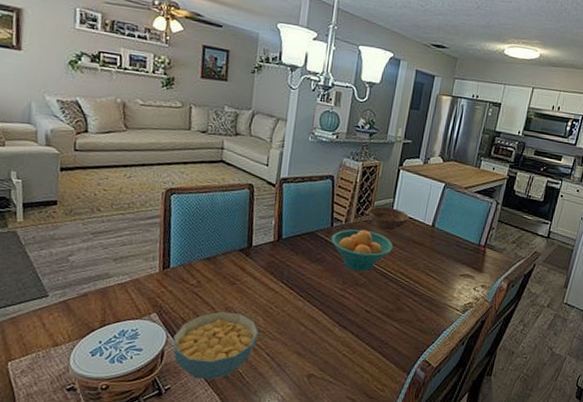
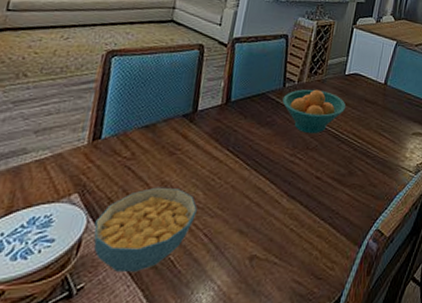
bowl: present [368,206,410,230] -> none [321,65,363,89]

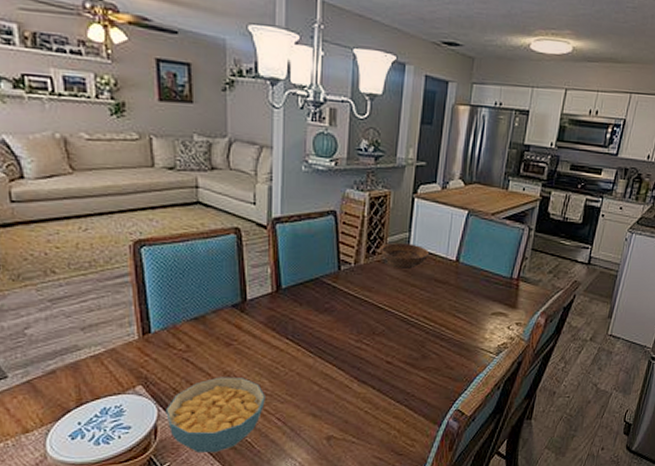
fruit bowl: present [282,89,346,134] -> none [339,271,413,319]
bowl: none [321,65,363,89] -> present [380,243,430,269]

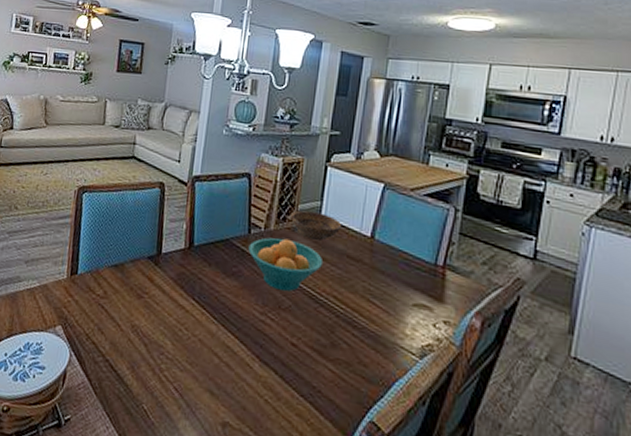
cereal bowl: present [166,376,265,453] -> none [76,329,166,415]
fruit bowl: none [339,271,413,319] -> present [248,237,324,292]

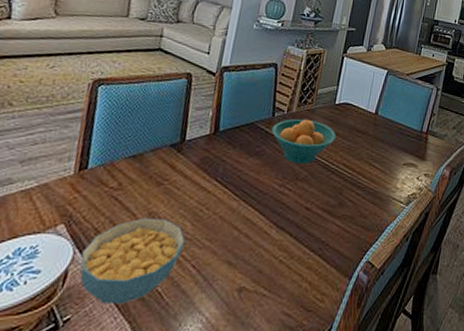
cereal bowl: none [76,329,166,415] -> present [80,218,185,305]
bowl: present [291,210,342,241] -> none [311,94,353,119]

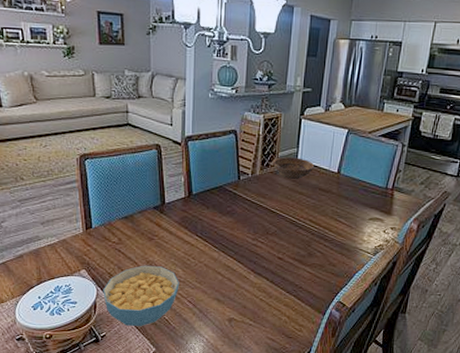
fruit bowl: present [271,119,337,165] -> none [239,181,301,221]
bowl: none [311,94,353,119] -> present [273,157,315,179]

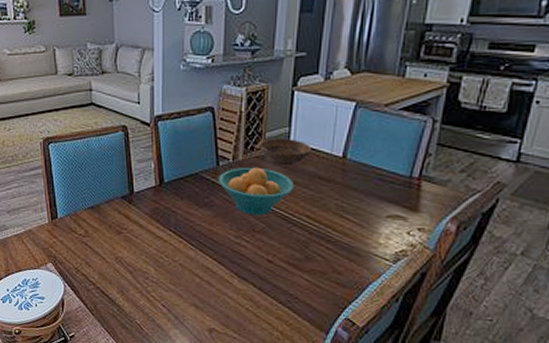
cereal bowl: present [103,265,179,327] -> none [70,261,152,330]
fruit bowl: none [239,181,301,221] -> present [218,167,295,216]

